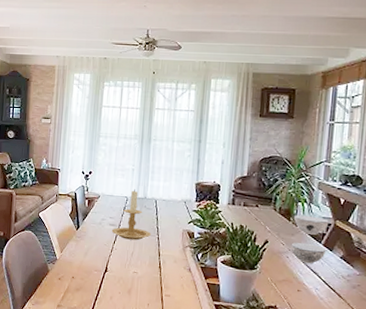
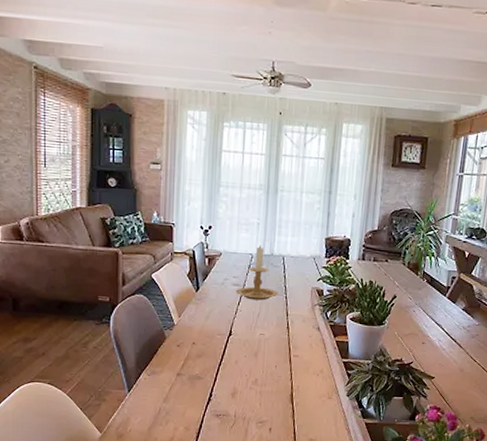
bowl: present [291,215,329,264] -> none [417,268,454,317]

